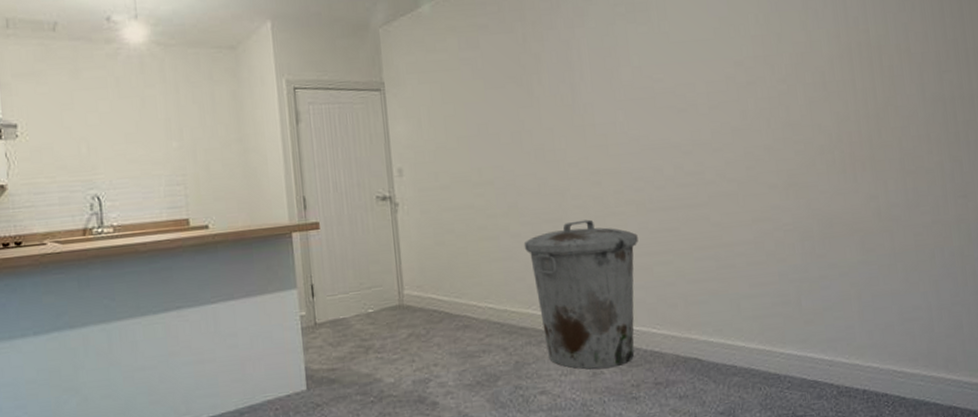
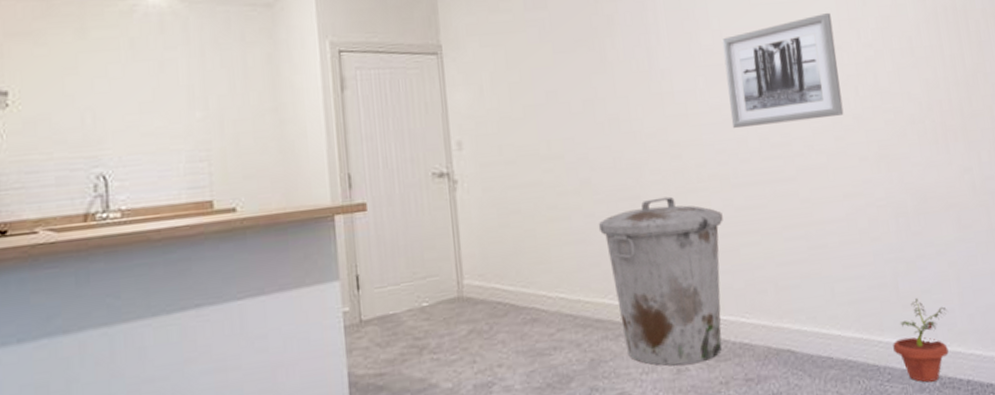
wall art: none [641,49,756,158] -> present [722,12,844,129]
potted plant: none [794,315,847,391] -> present [893,298,949,383]

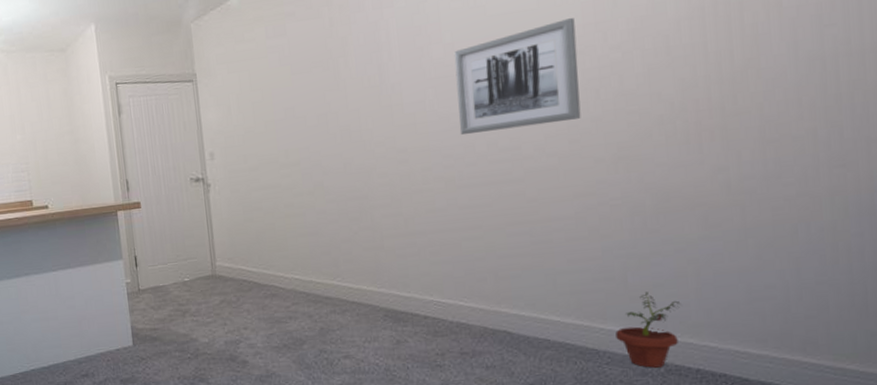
trash can: present [598,196,723,366] -> none [329,196,447,338]

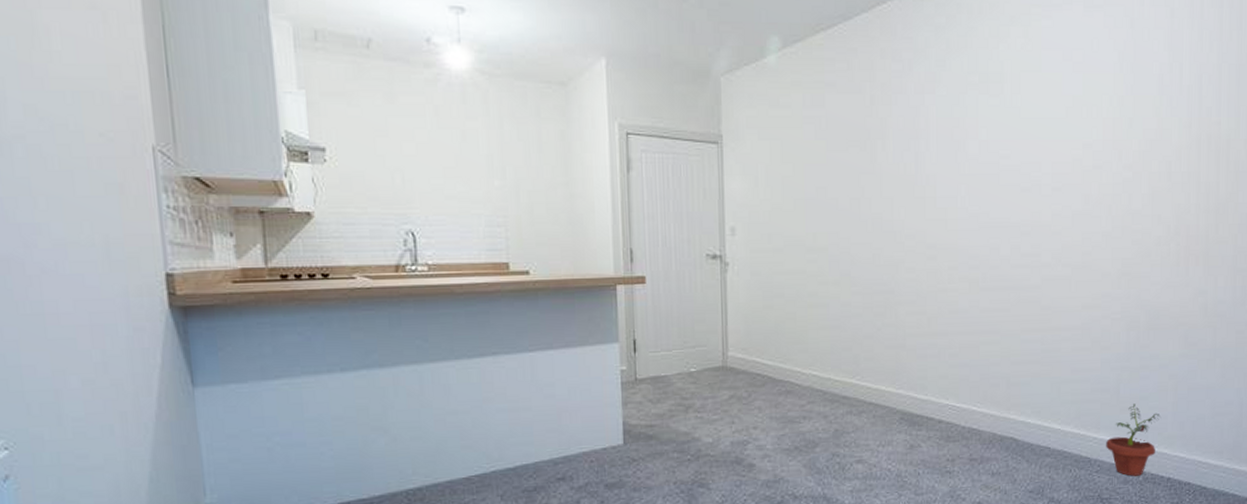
wall art: present [454,17,581,135] -> none [987,131,1096,237]

